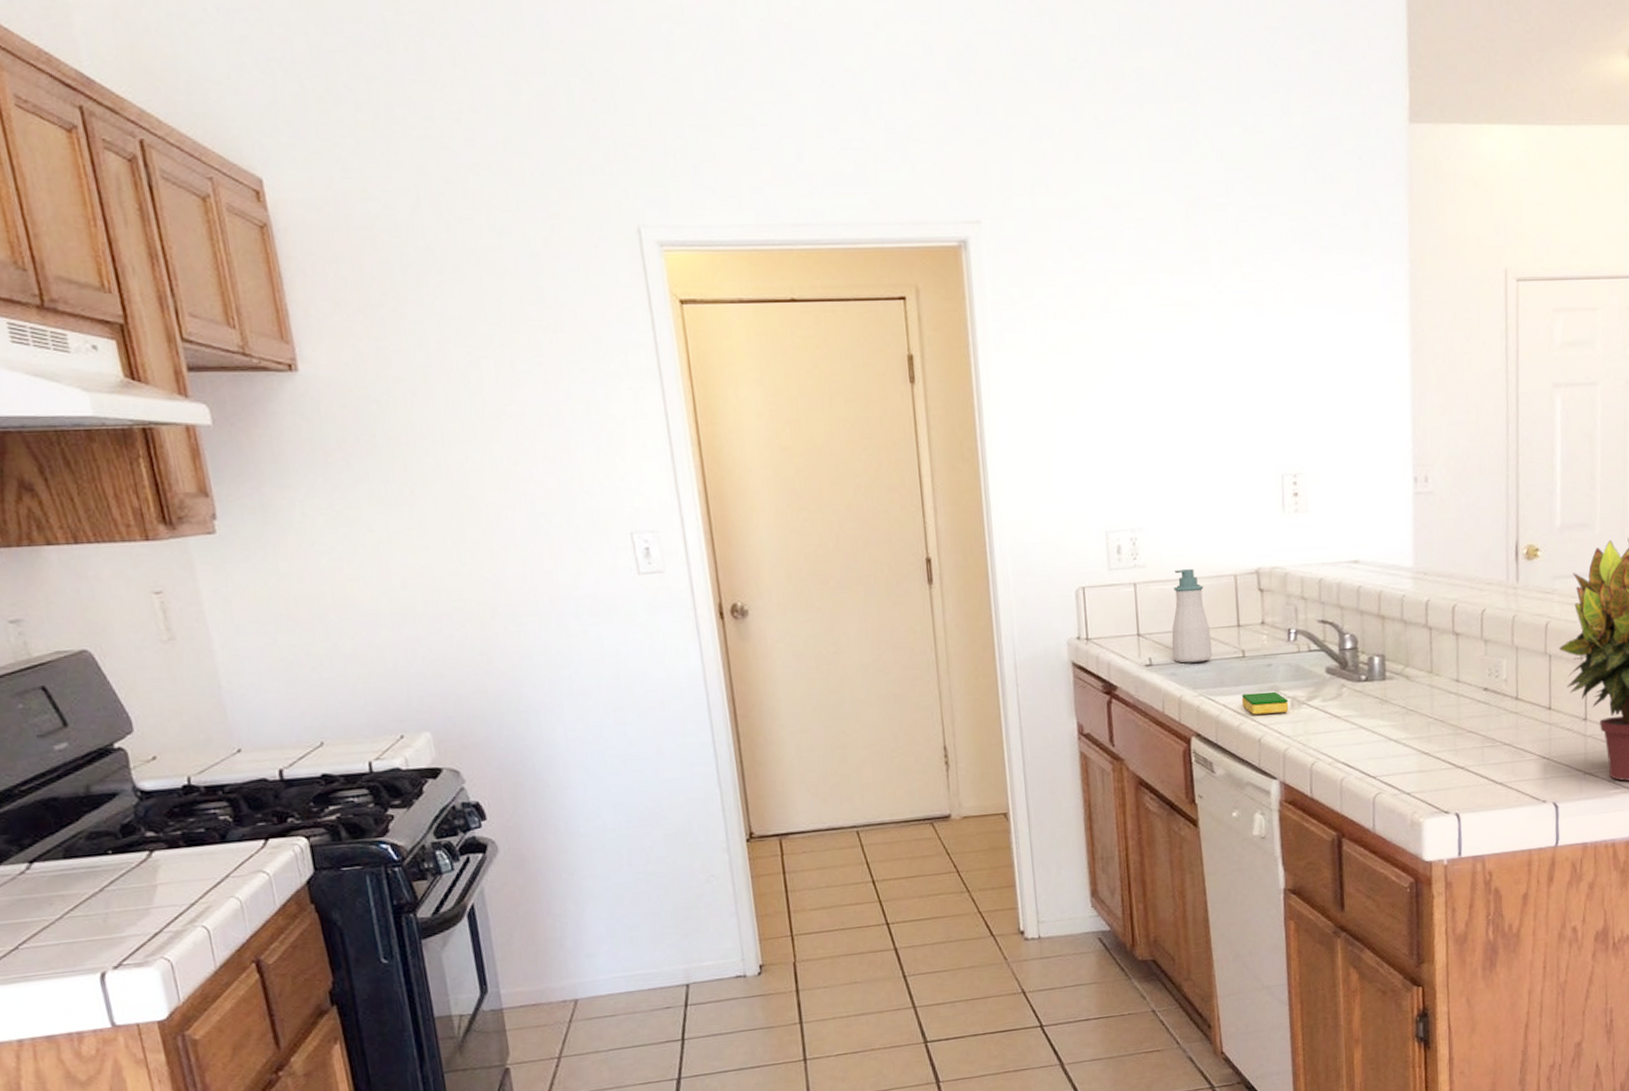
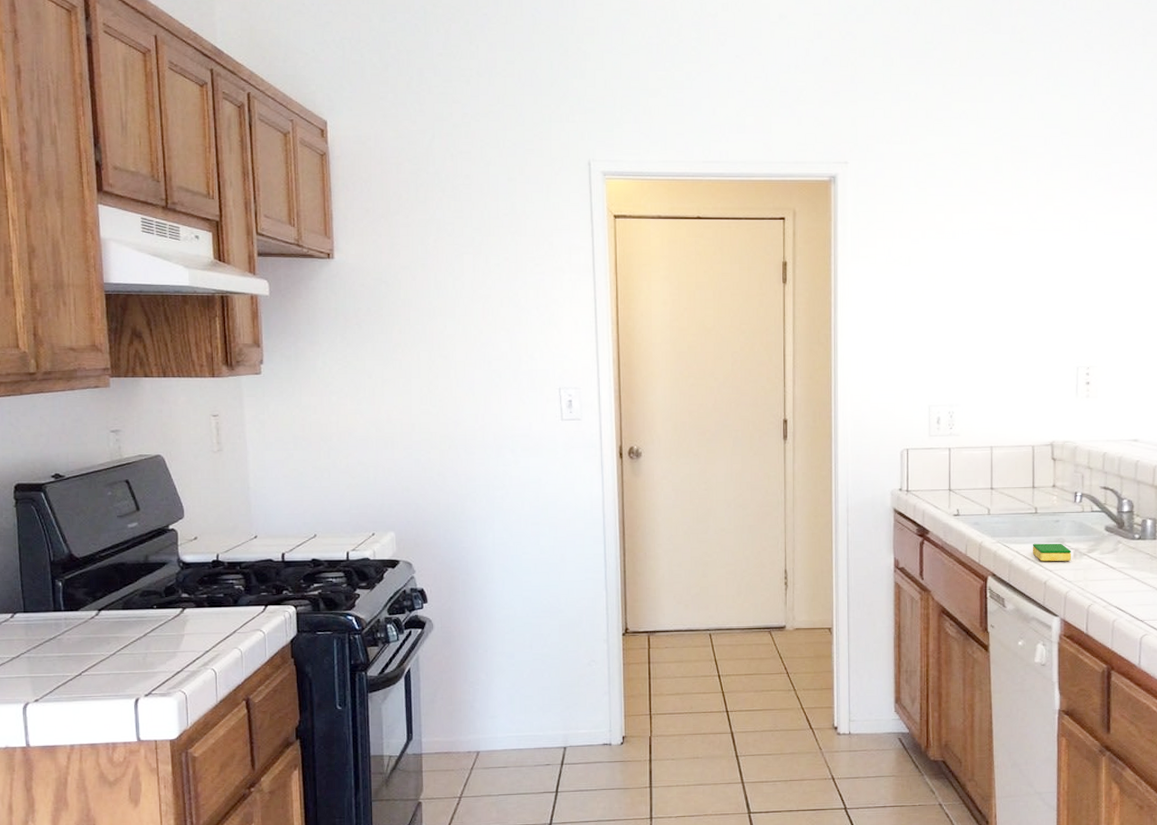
soap bottle: present [1171,569,1212,663] -> none [977,439,1009,515]

